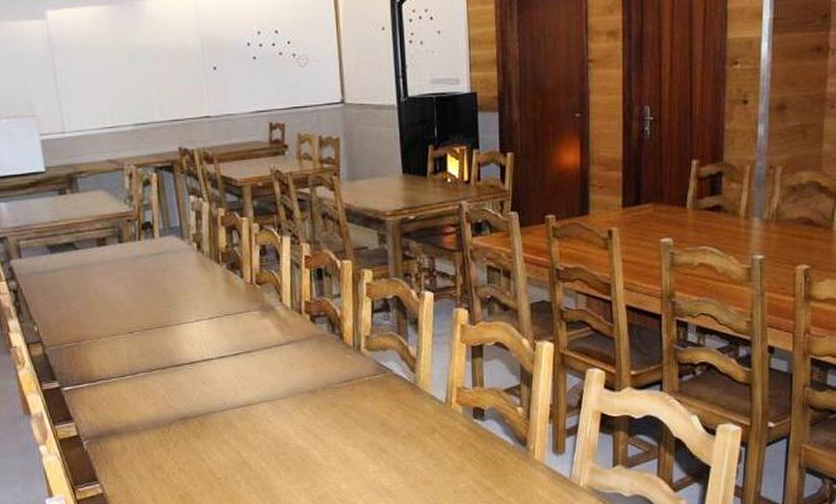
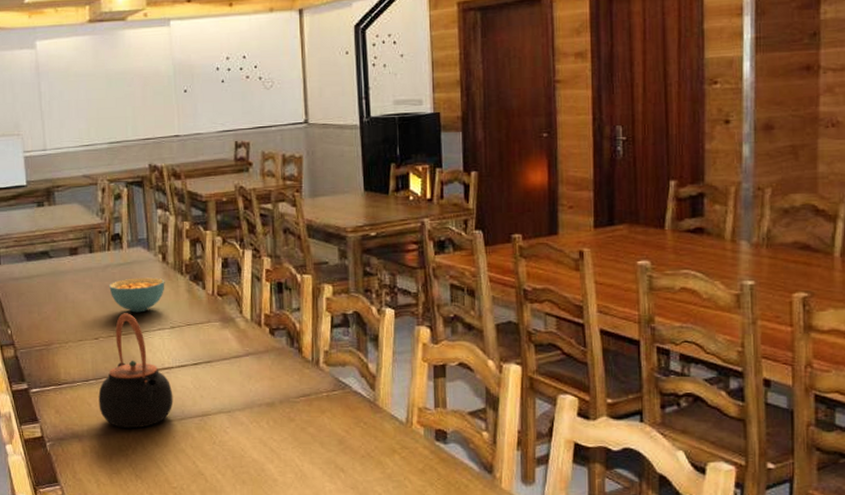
teapot: none [136,305,215,423] -> present [98,313,173,429]
cereal bowl: none [142,267,201,305] -> present [109,277,165,313]

